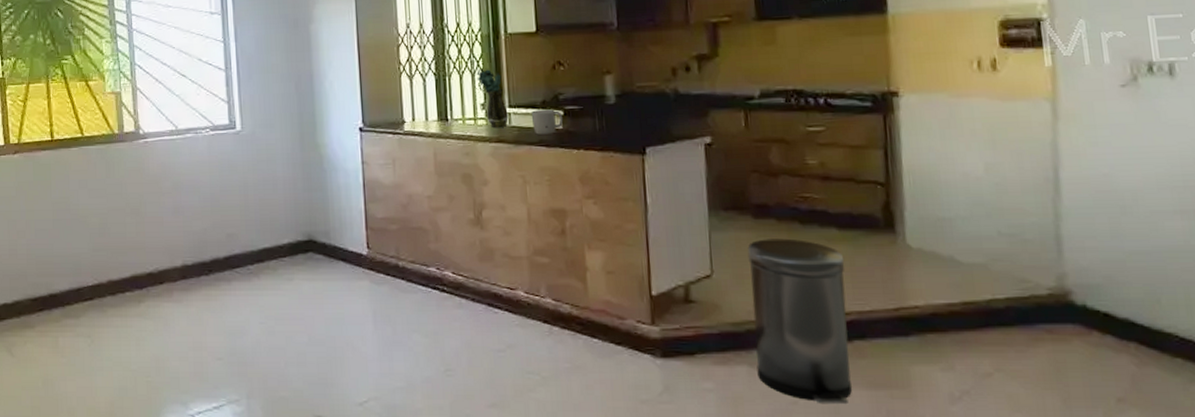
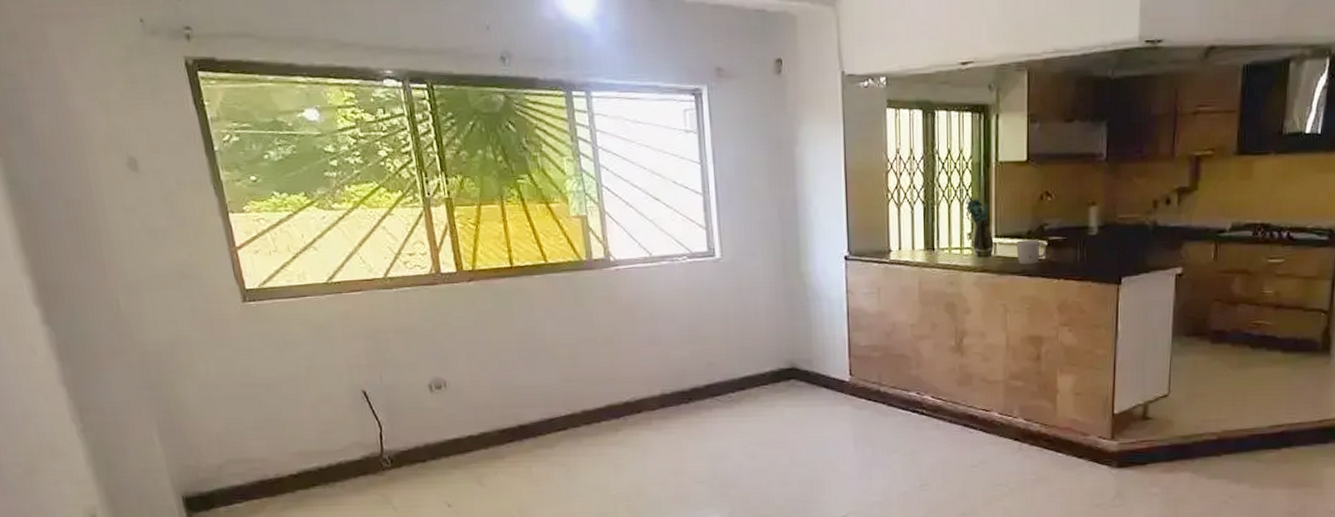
pedal bin: present [747,238,852,405] -> none [1198,361,1284,503]

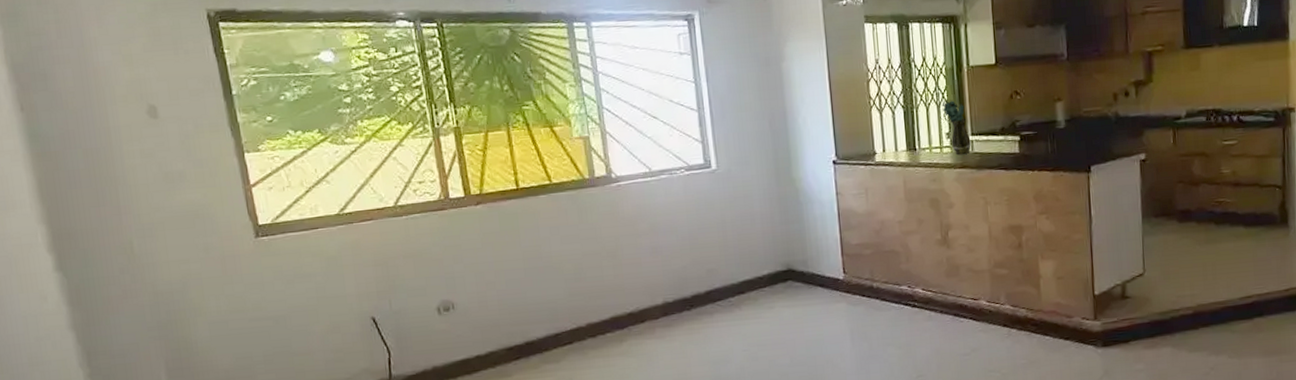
mug: present [1016,240,1047,265] -> none [991,135,1020,159]

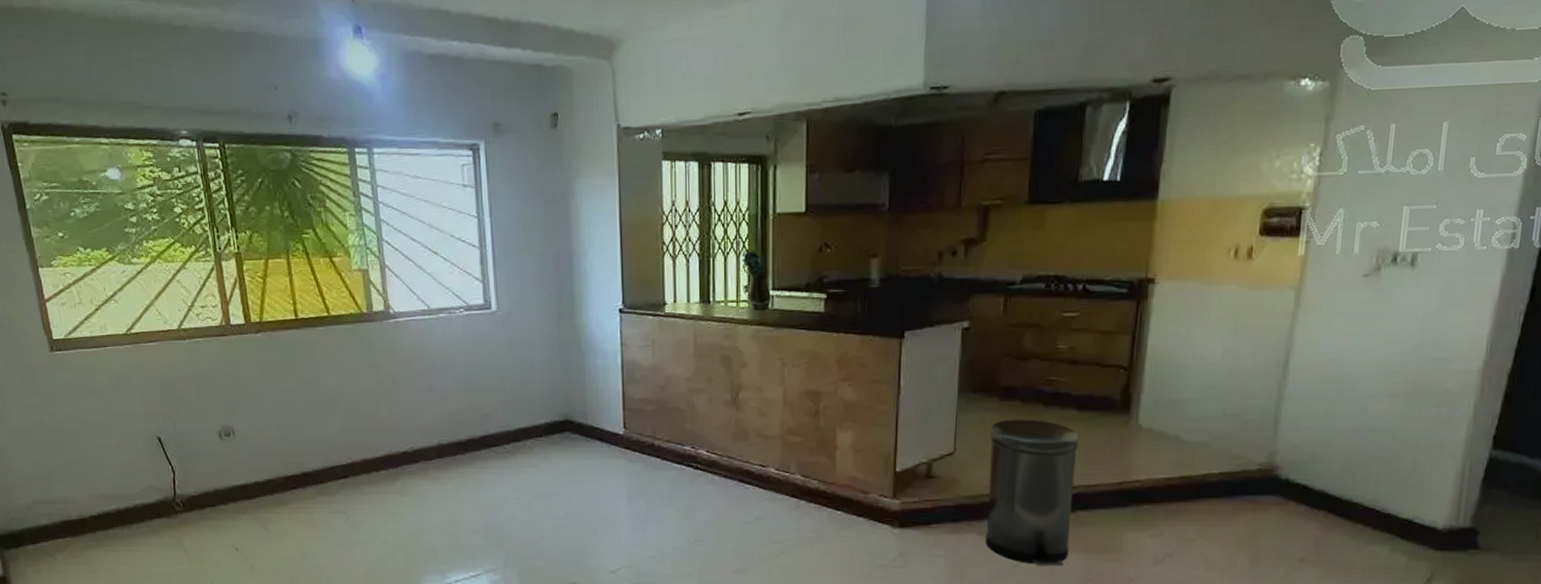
pedal bin: none [1173,238,1251,373] -> present [985,419,1079,567]

